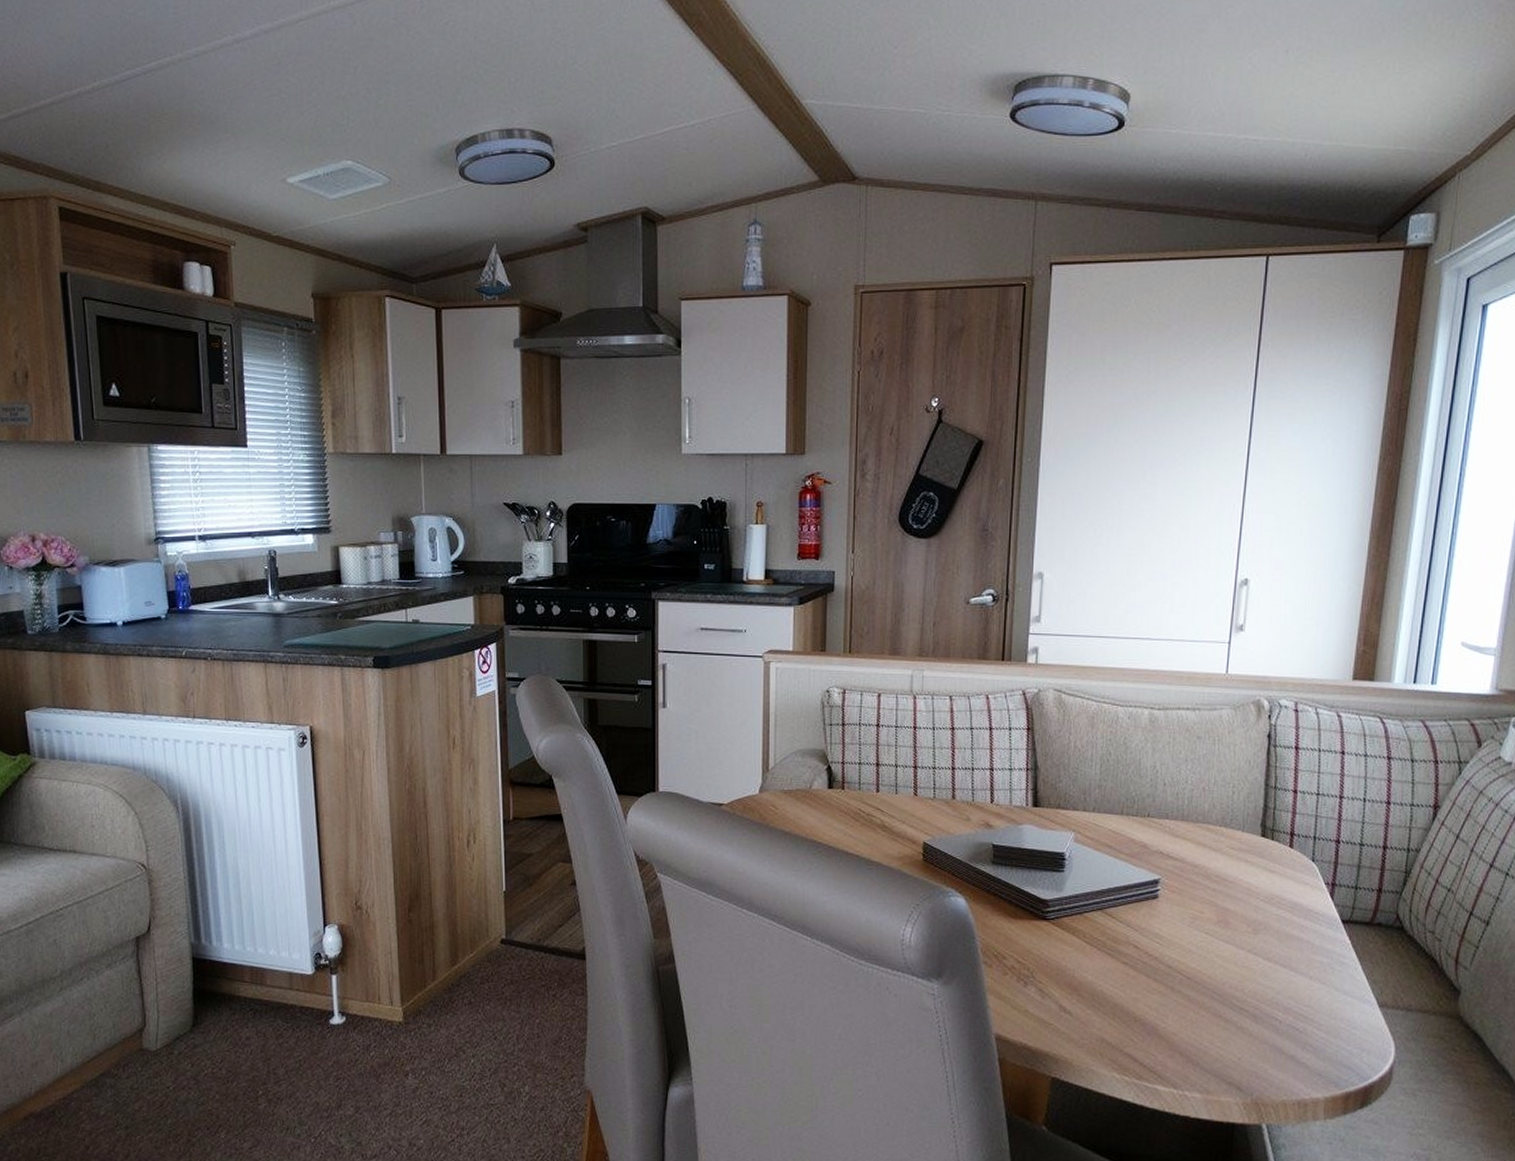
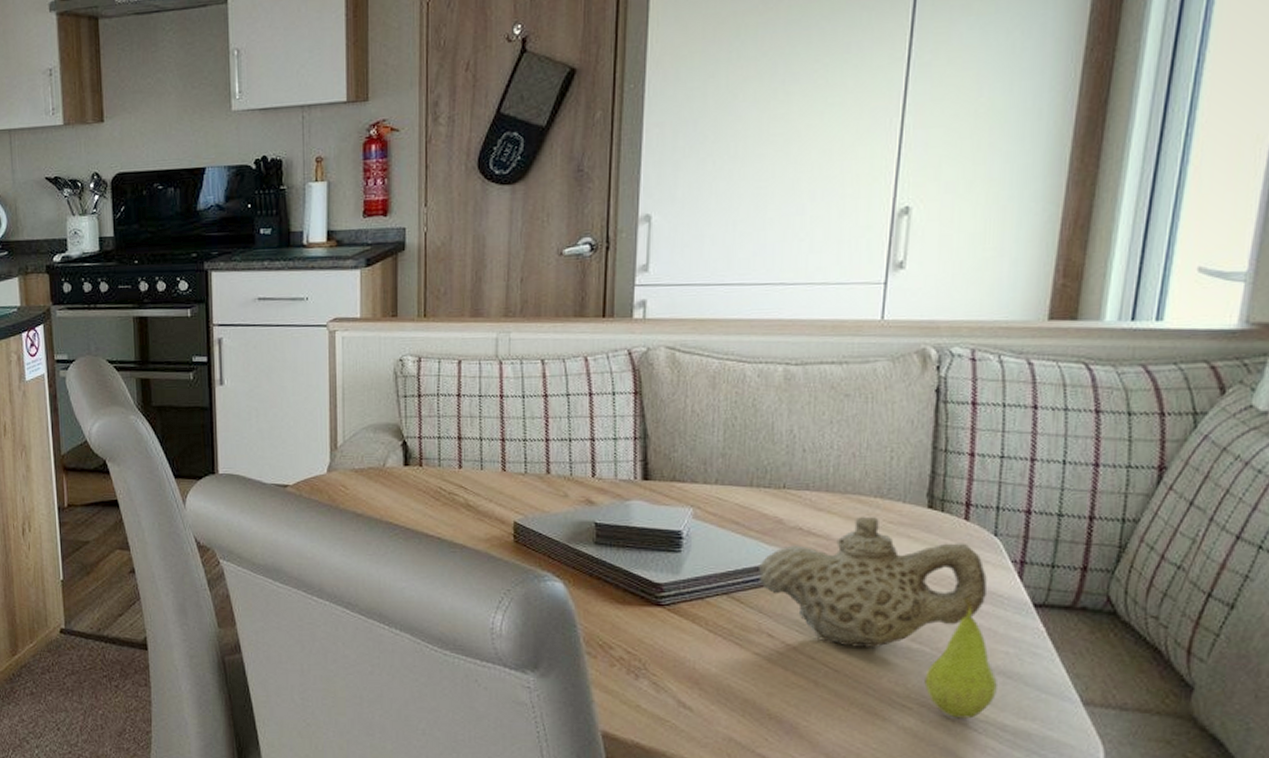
teapot: none [1127,842,1307,959] -> present [759,516,988,649]
fruit: none [1258,913,1314,1020] -> present [924,597,997,719]

